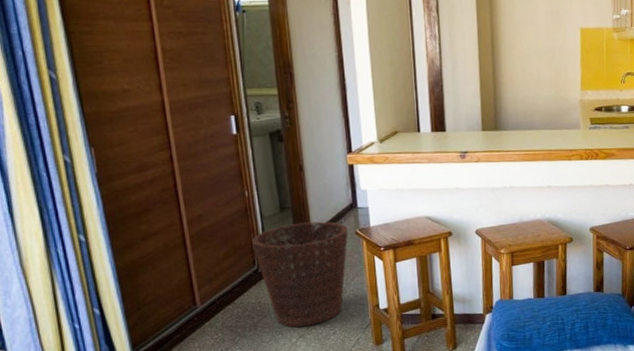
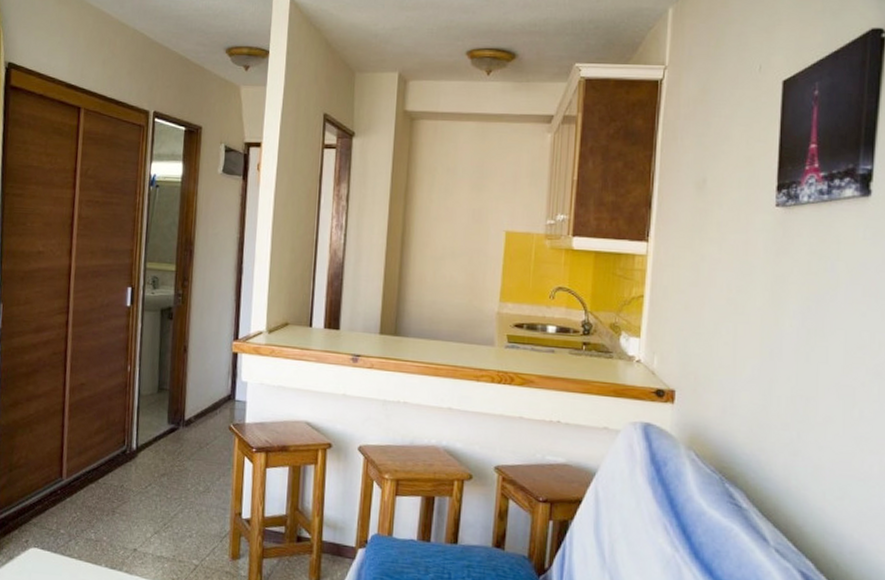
basket: present [252,221,348,327] -> none [125,407,222,522]

